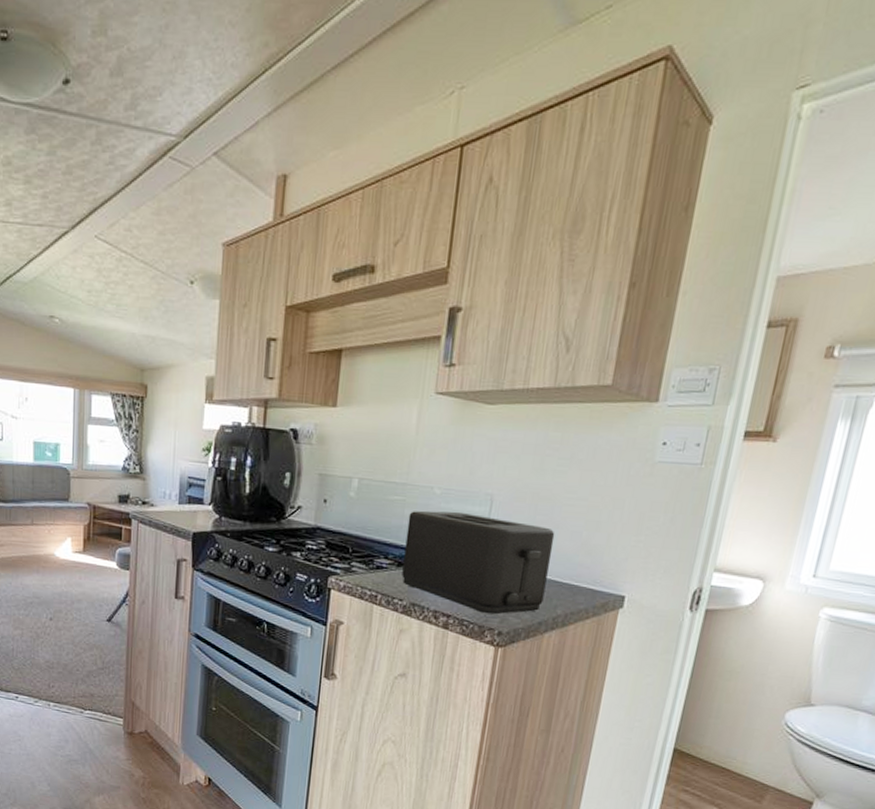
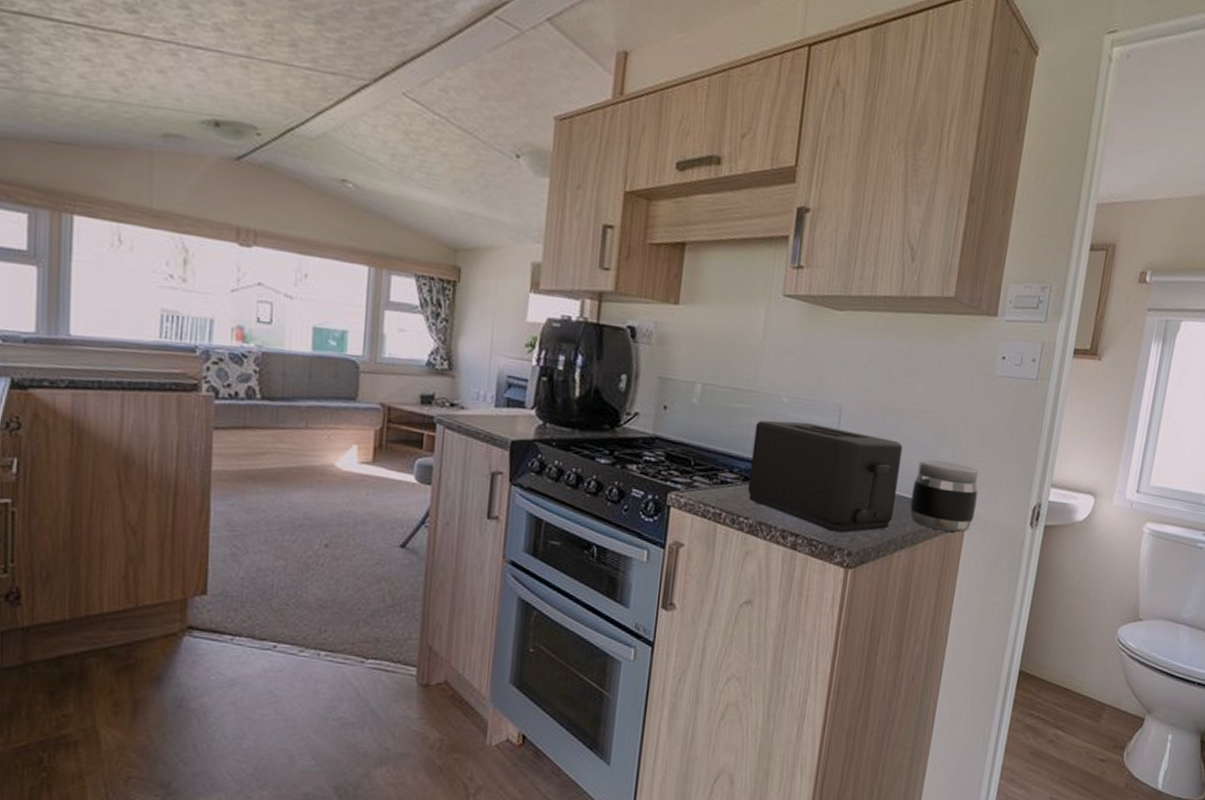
jar: none [561,545,635,615] -> present [910,459,979,532]

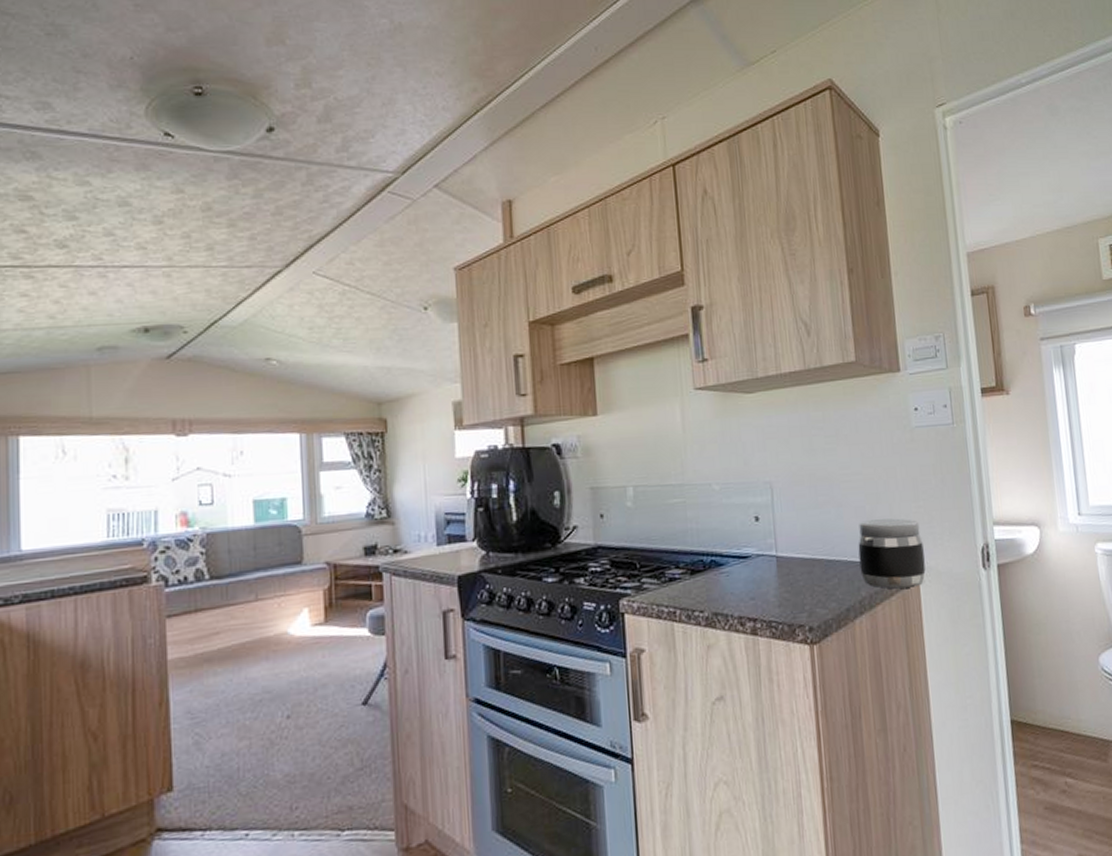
toaster: present [748,420,903,533] -> none [692,505,846,610]

